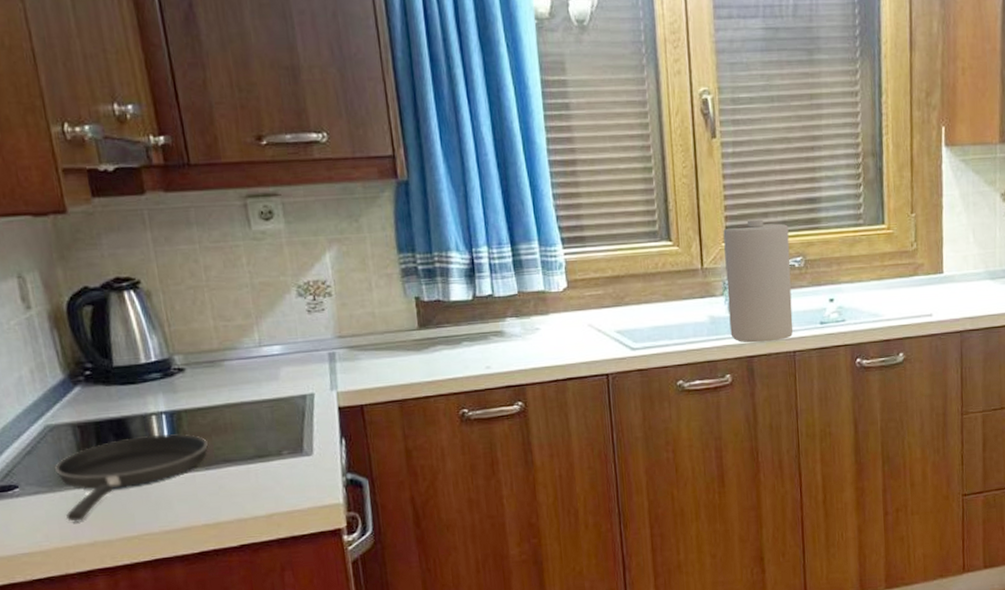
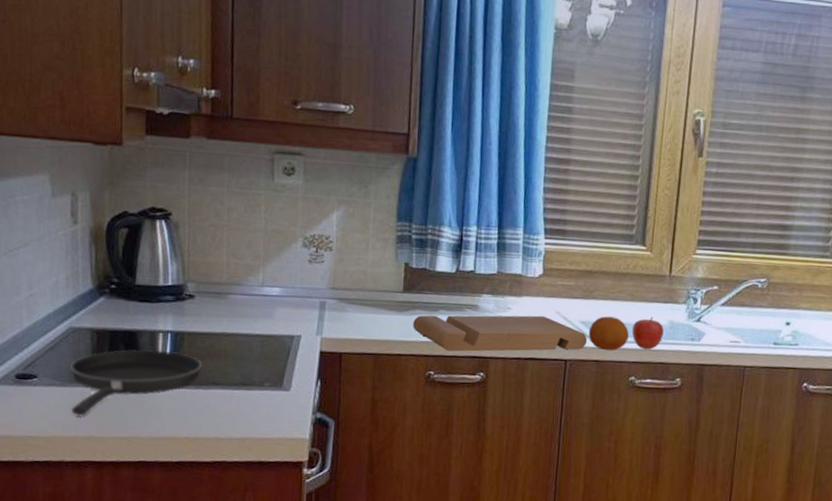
cutting board: none [436,331,627,385] -> present [413,315,588,352]
fruit: none [626,321,670,358] -> present [588,316,629,351]
fruit: none [671,314,706,350] -> present [631,317,664,350]
paper towel holder: present [723,219,794,343] -> none [686,237,757,354]

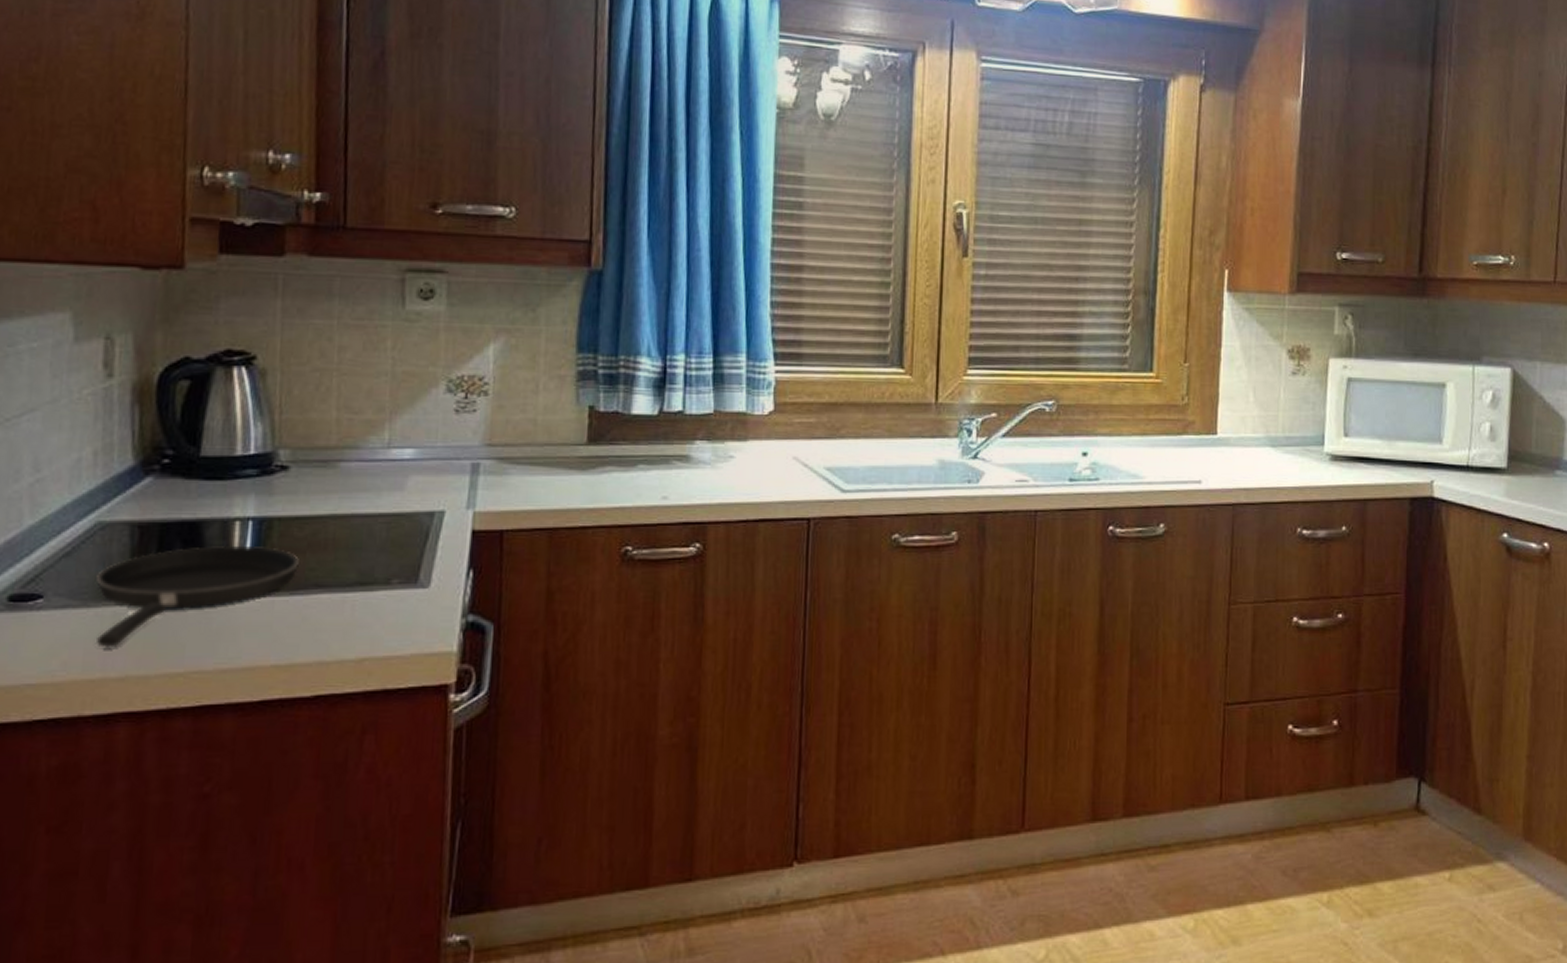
cutting board: present [413,315,588,352] -> none [602,463,836,519]
fruit: present [588,316,629,351] -> none [836,459,888,503]
fruit: present [631,317,664,350] -> none [892,456,932,498]

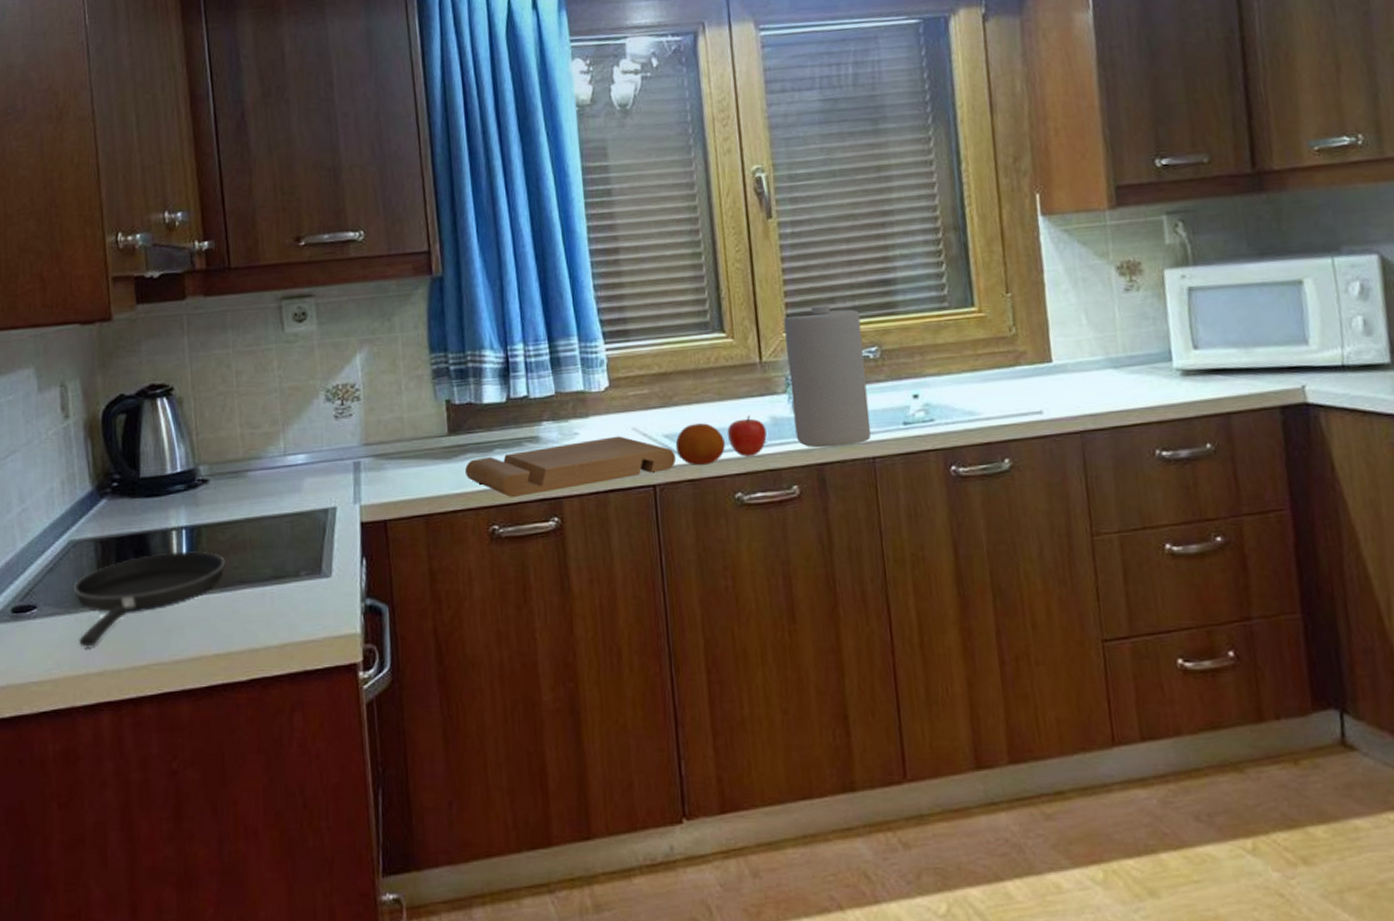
cutting board: none [602,463,836,519] -> present [465,436,677,498]
fruit: none [836,459,888,503] -> present [675,423,725,466]
fruit: none [892,456,932,498] -> present [726,415,767,457]
paper towel holder: none [962,353,1041,497] -> present [784,305,872,448]

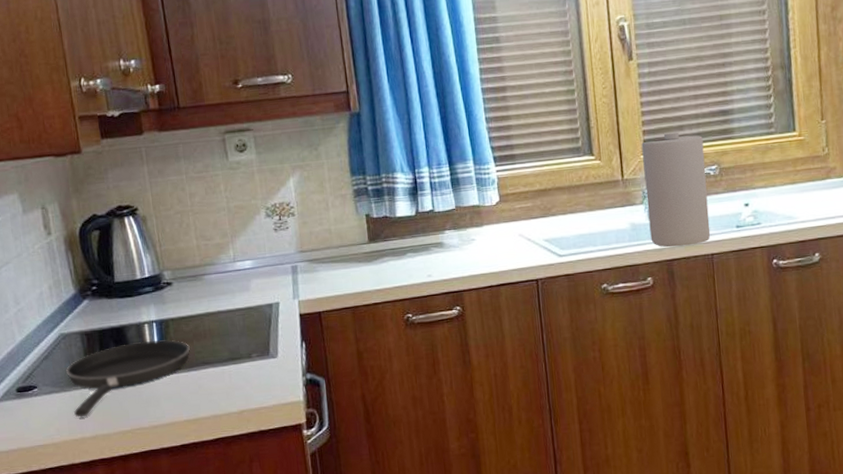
cutting board: present [465,436,677,498] -> none [383,241,555,292]
fruit: present [675,423,725,466] -> none [553,229,594,264]
fruit: present [726,415,767,457] -> none [595,222,627,256]

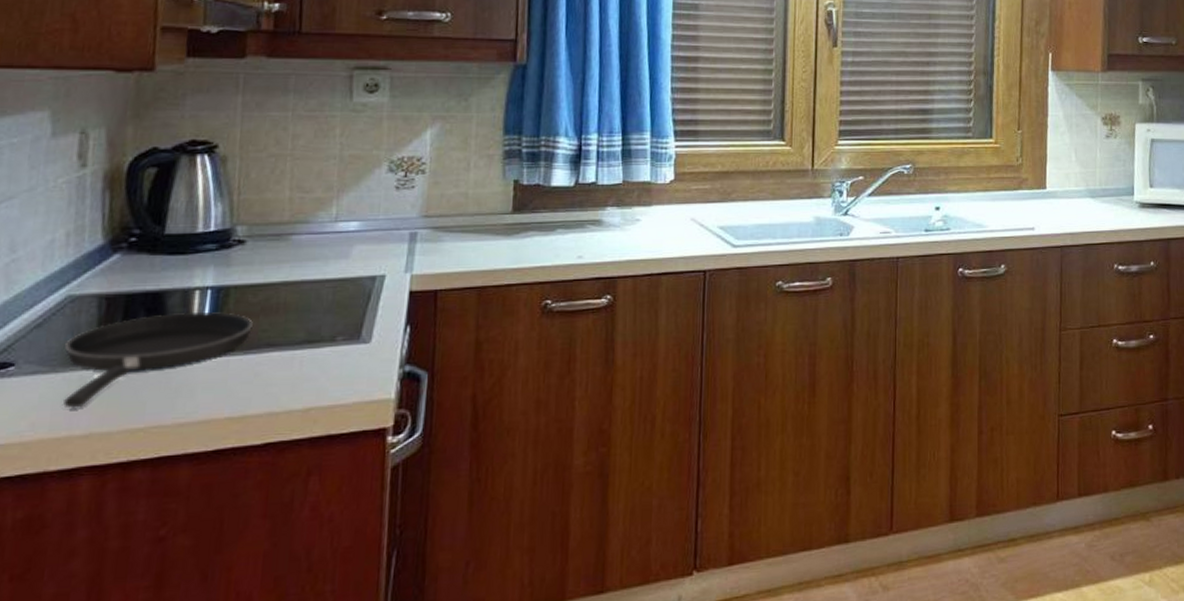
paper towel holder: present [641,132,711,248] -> none [835,126,900,247]

